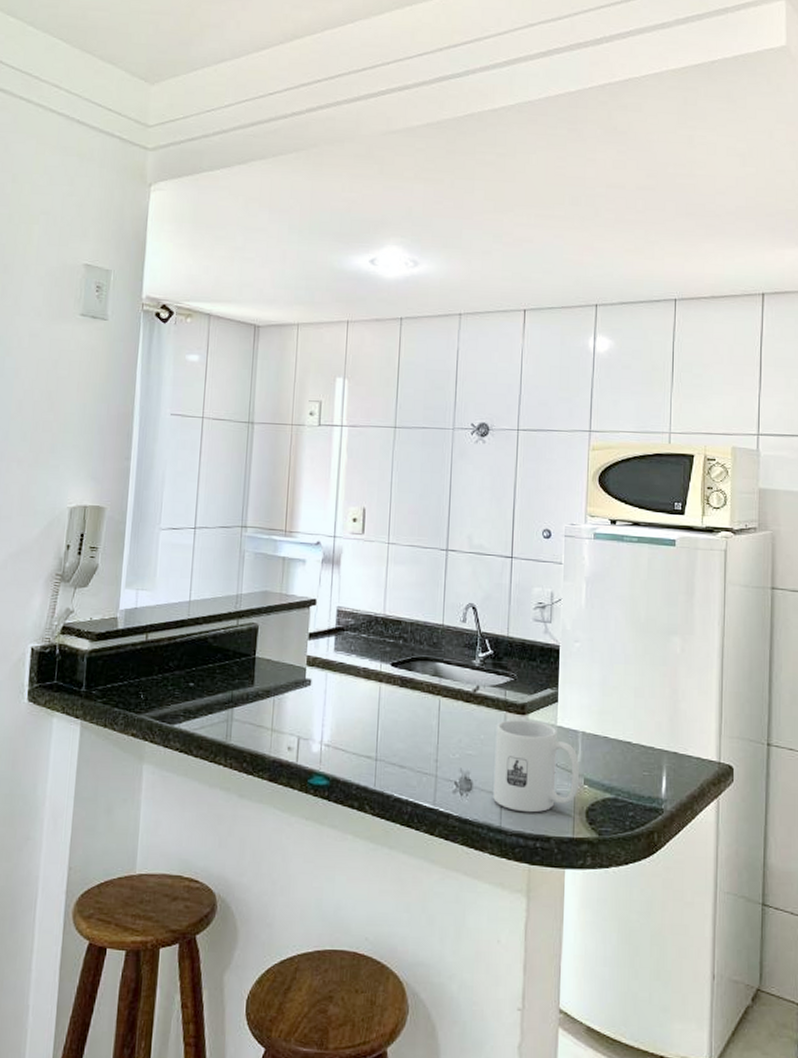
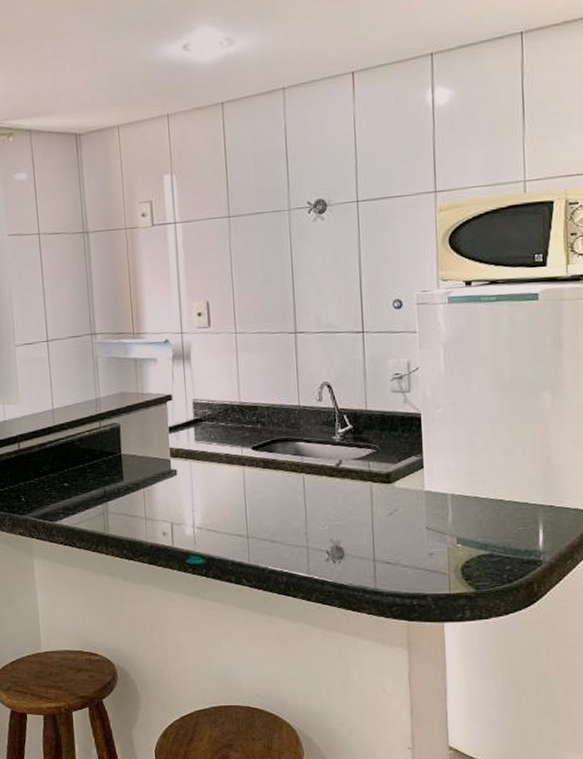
mug: present [493,719,580,813] -> none [363,487,452,574]

